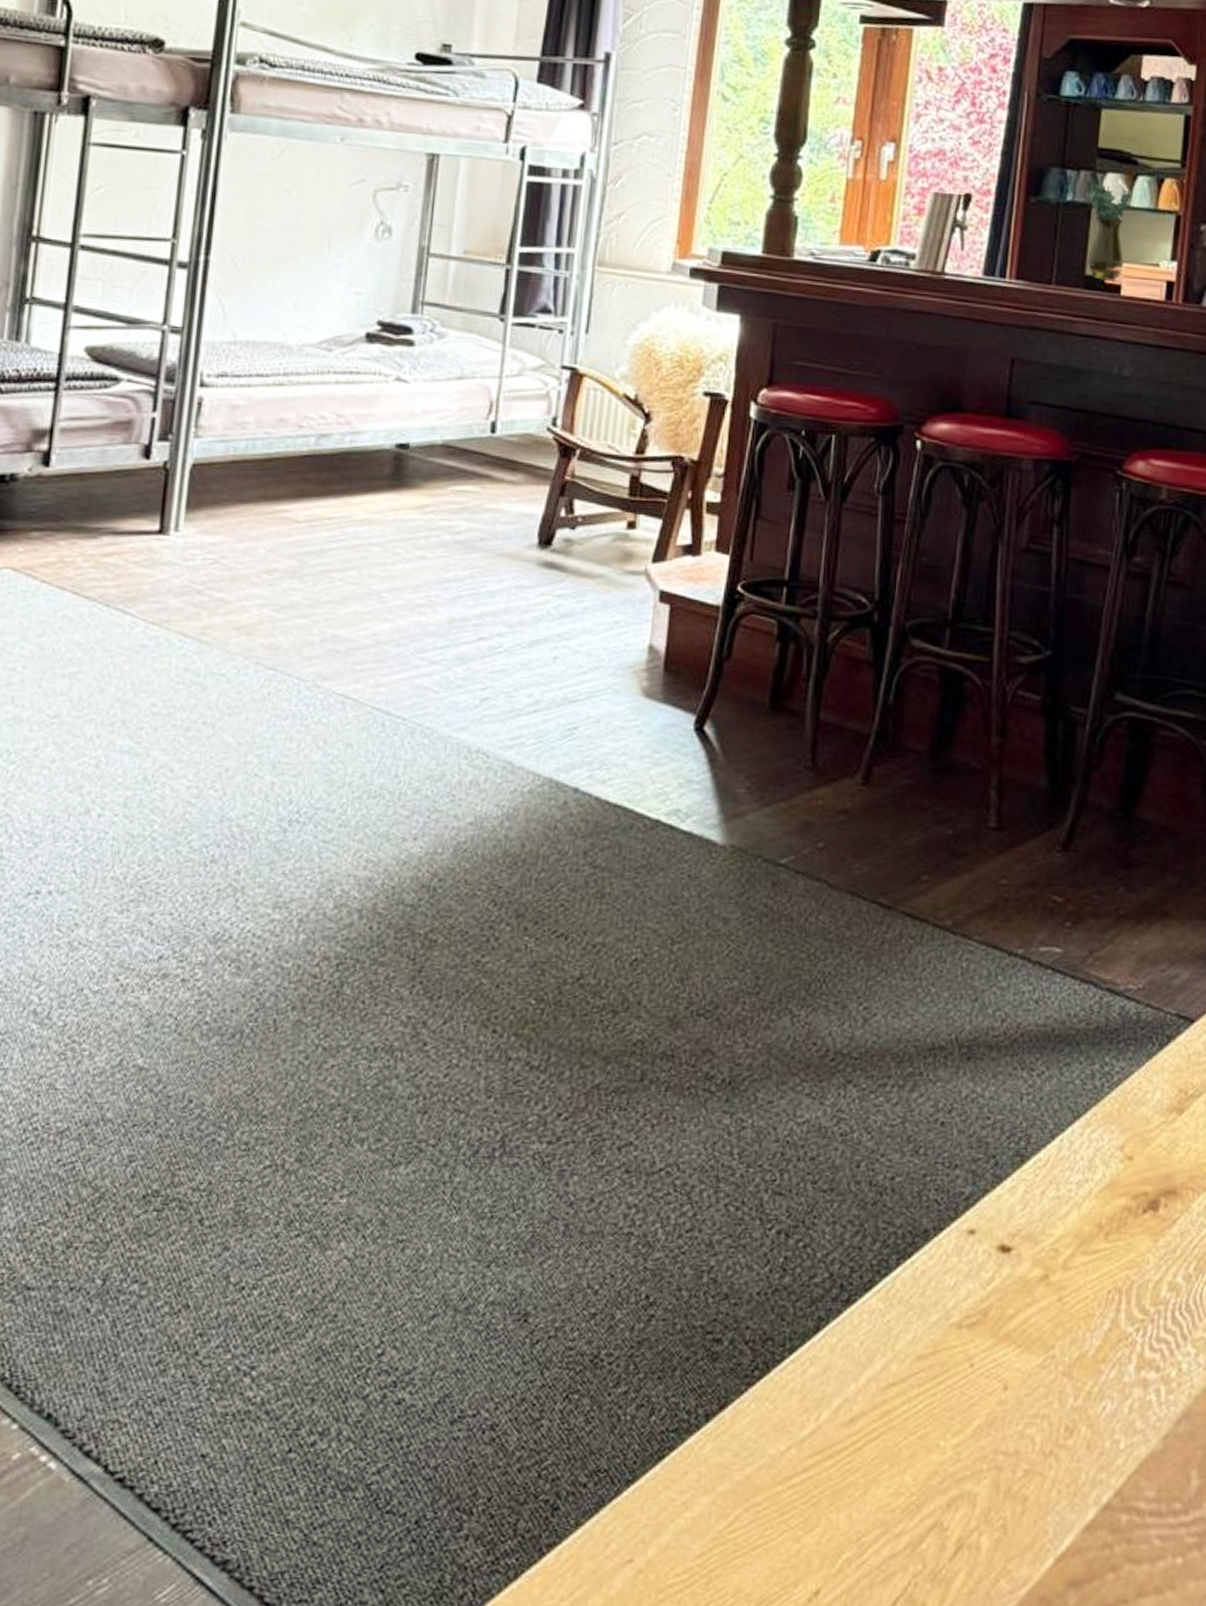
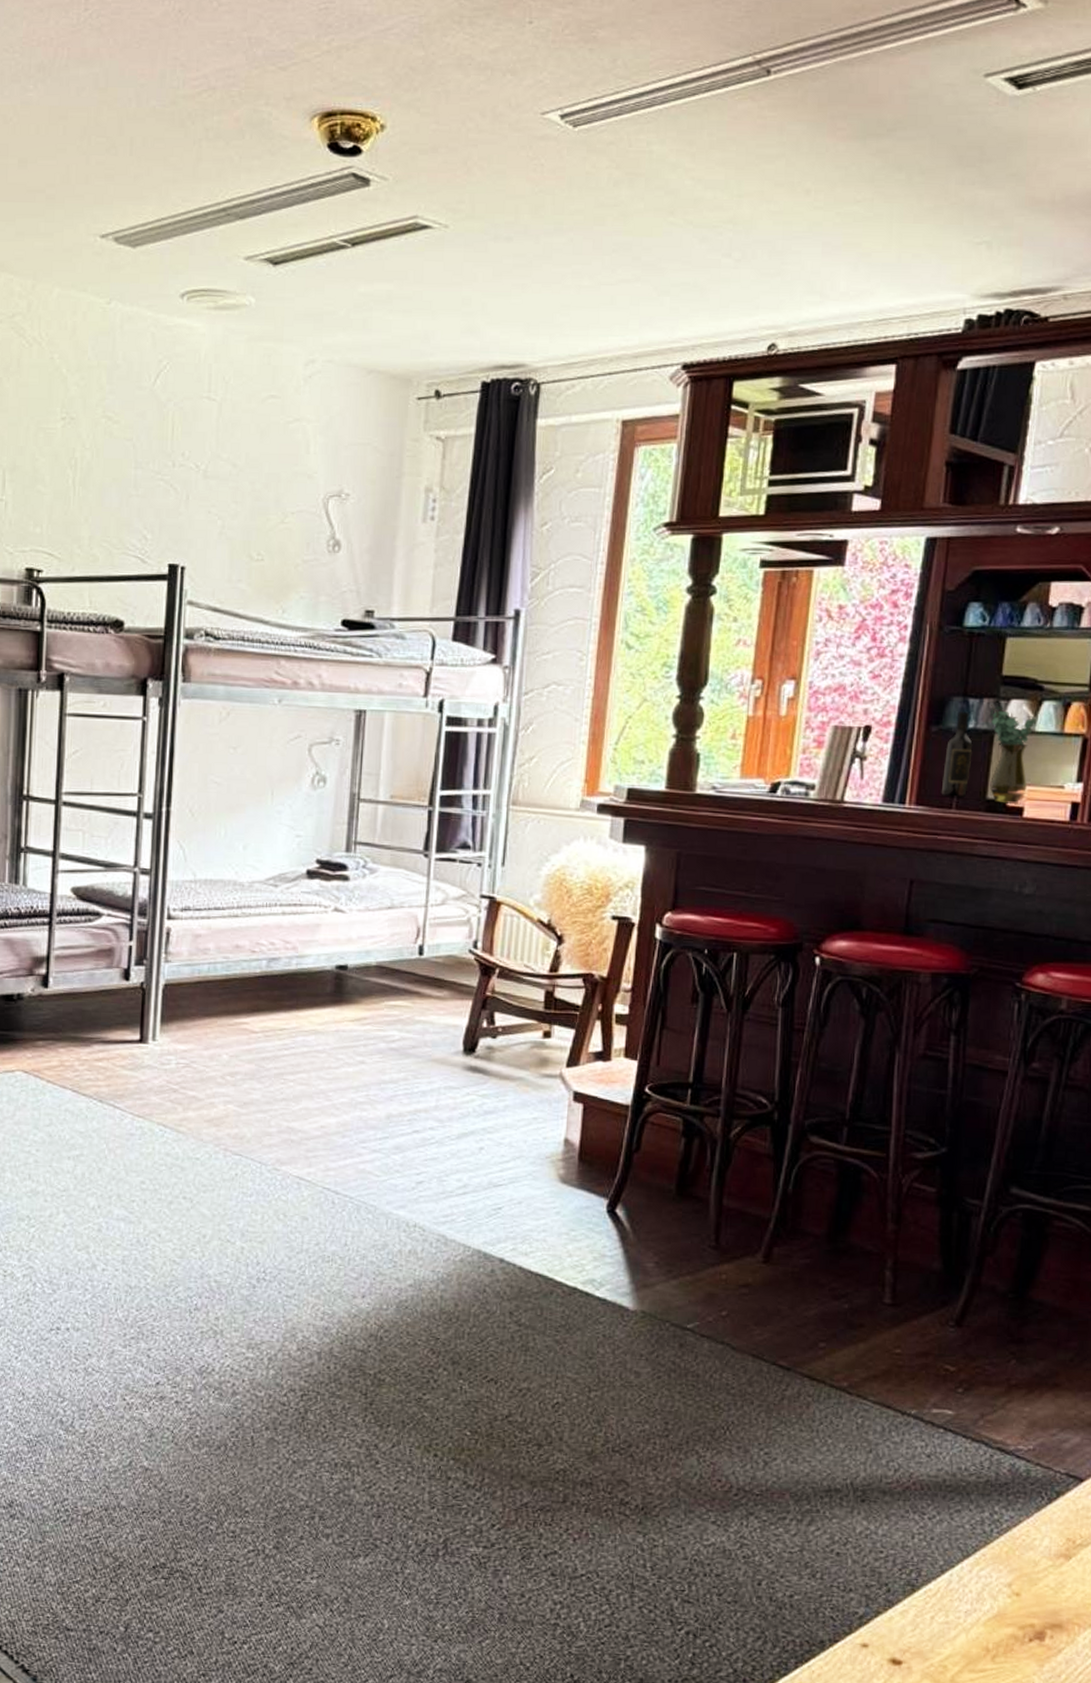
wine bottle: none [1040,183,1071,274] -> present [941,711,973,798]

